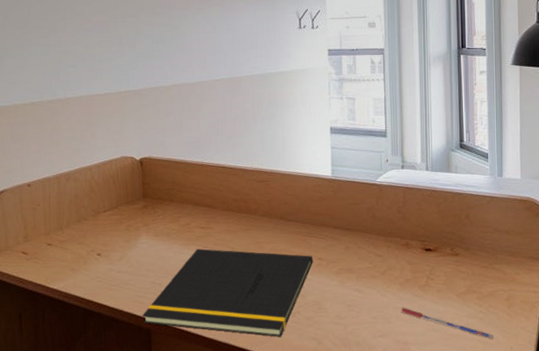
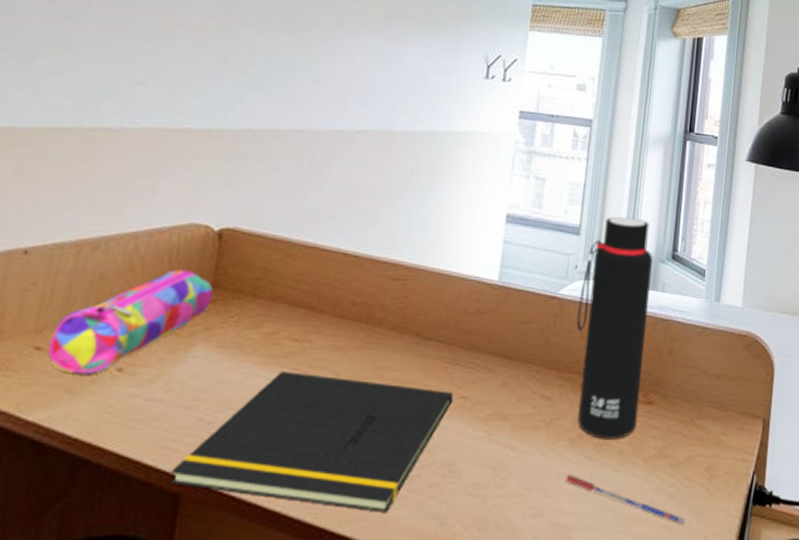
pencil case: none [55,188,145,259] -> present [47,269,214,375]
water bottle: none [393,119,448,282] -> present [576,216,653,439]

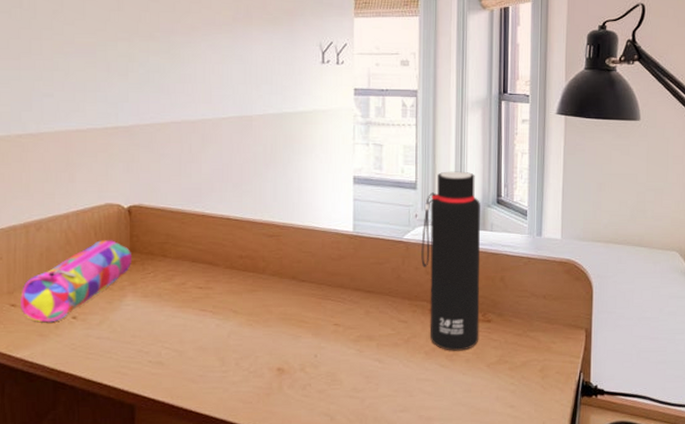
notepad: present [171,371,454,513] -> none [125,312,329,413]
pen: present [566,475,685,525] -> none [425,379,525,414]

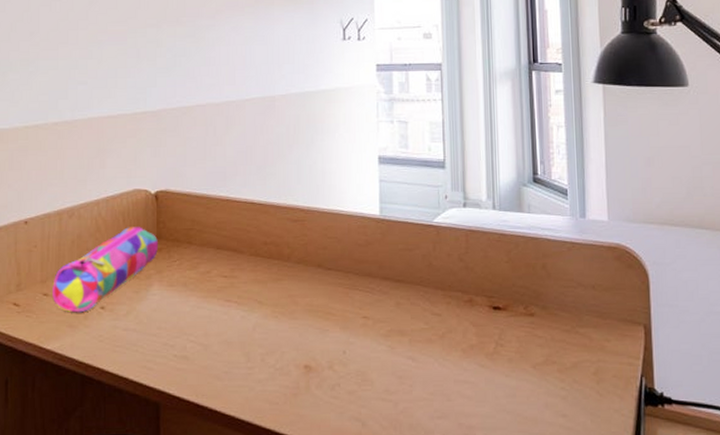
water bottle: present [421,171,480,351] -> none [453,147,522,349]

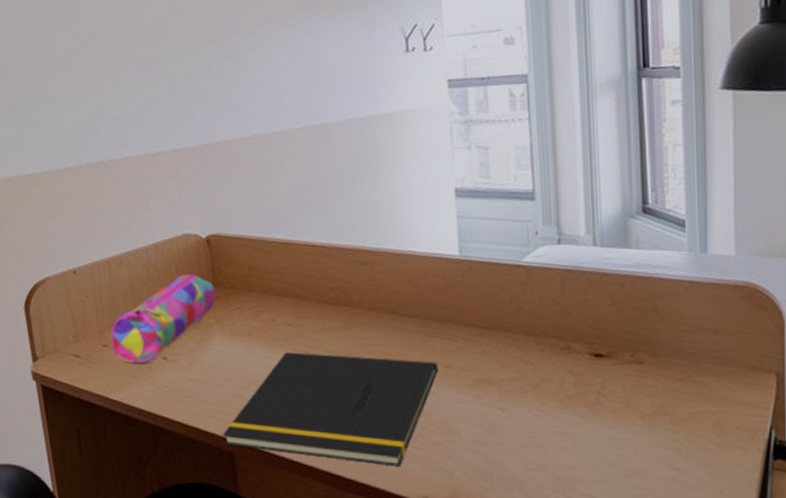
notepad: none [150,302,357,416] -> present [222,352,439,466]

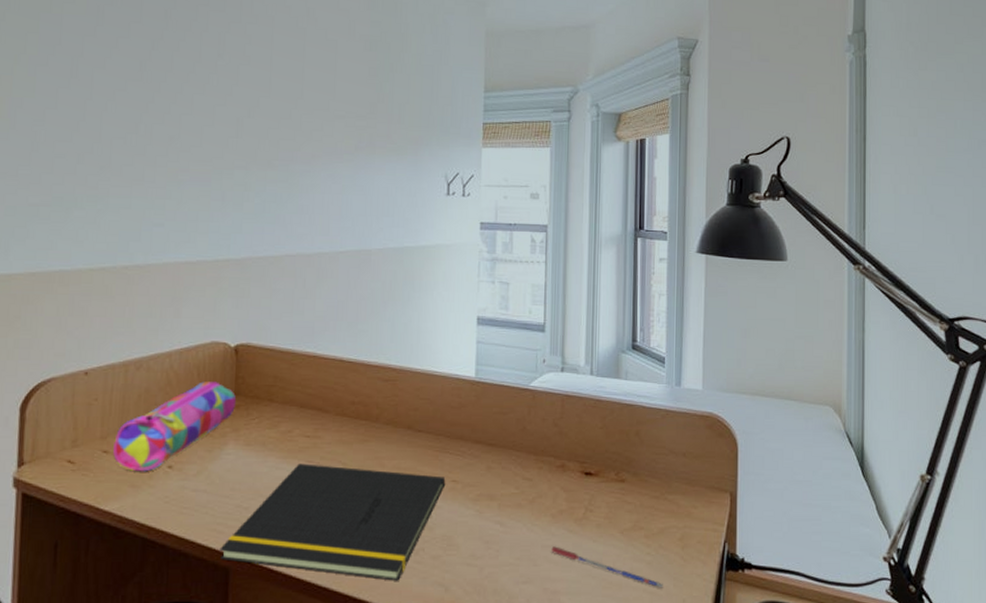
pen: none [562,433,696,479] -> present [551,546,663,590]

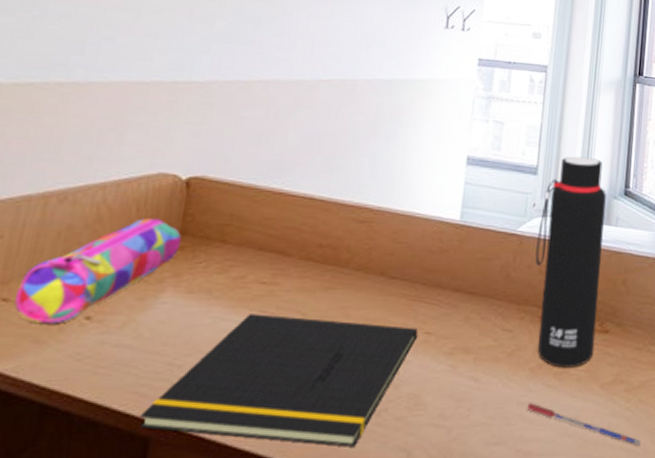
water bottle: none [549,313,614,514] -> present [535,156,606,368]

